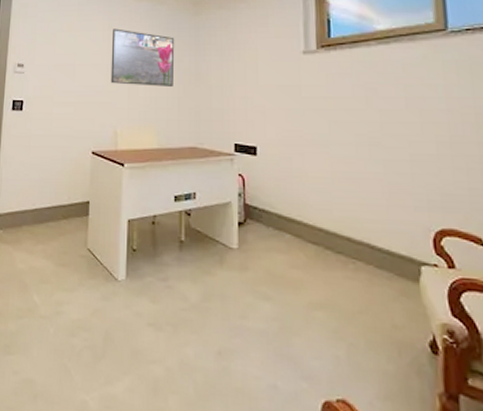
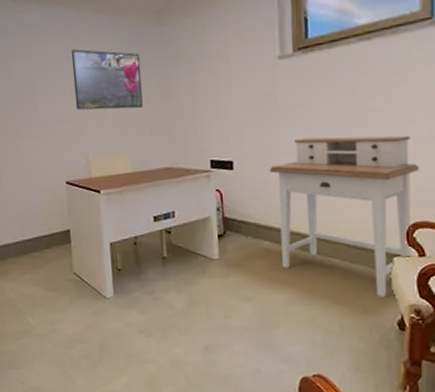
desk: none [292,130,444,312] -> present [269,135,420,298]

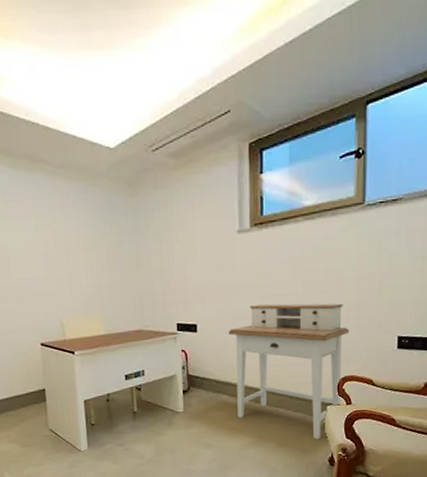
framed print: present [72,49,143,110] -> none [45,214,115,275]

